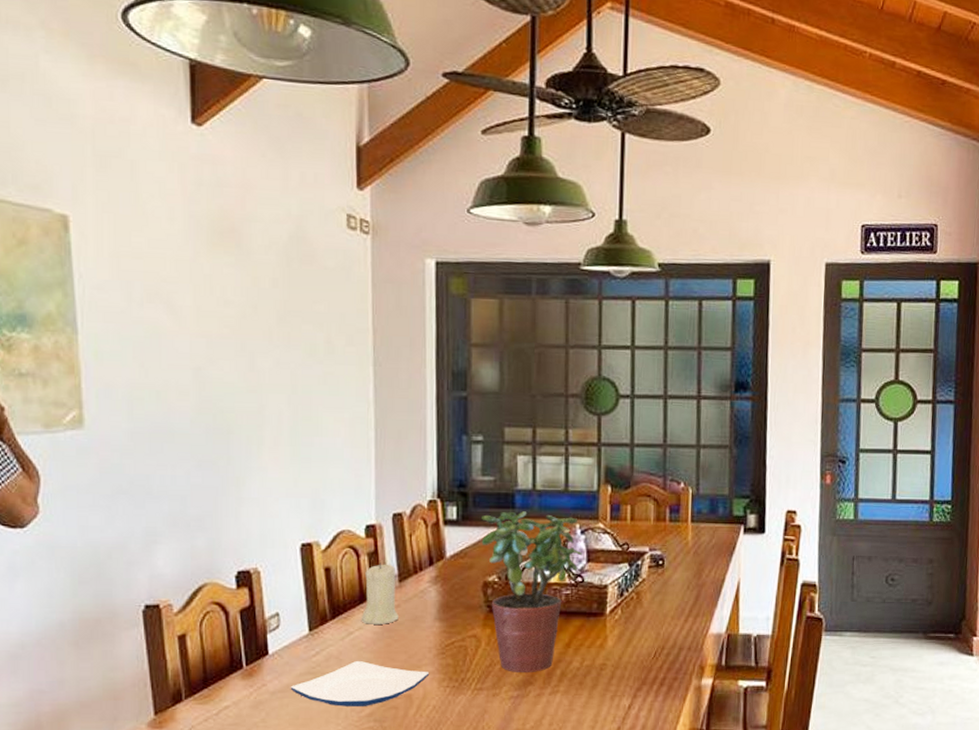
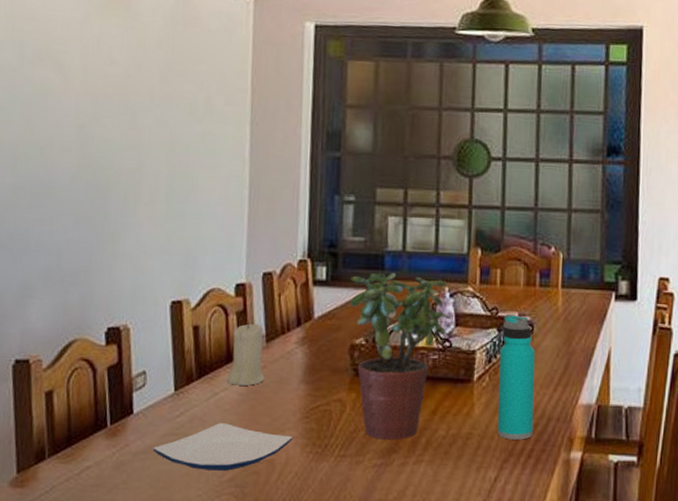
water bottle: none [630,549,667,669] -> present [497,315,535,440]

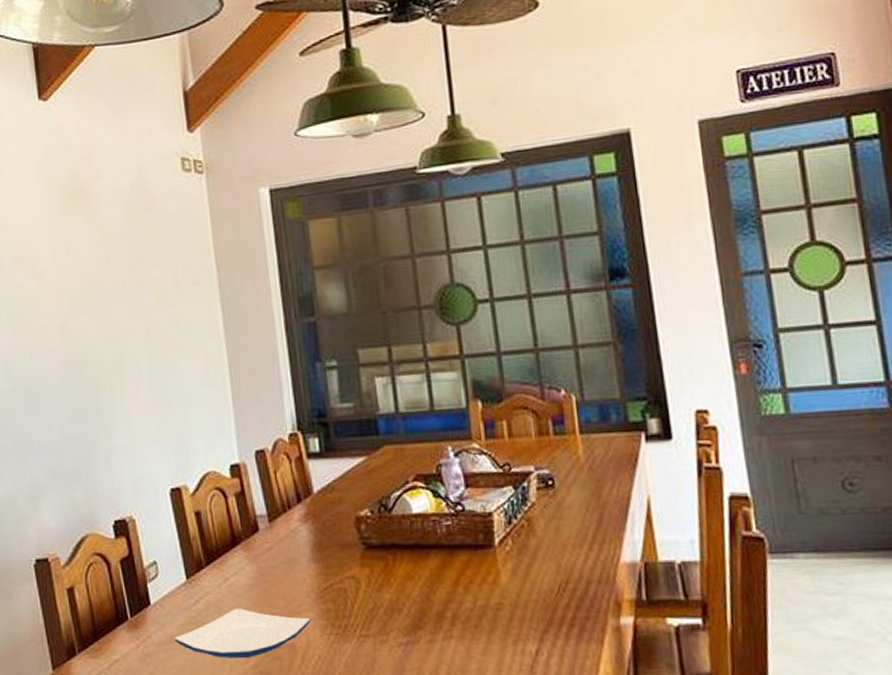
candle: present [226,322,264,386] -> none [234,503,273,569]
potted plant: present [349,273,451,440] -> none [345,437,459,616]
water bottle: present [497,315,535,440] -> none [518,469,573,608]

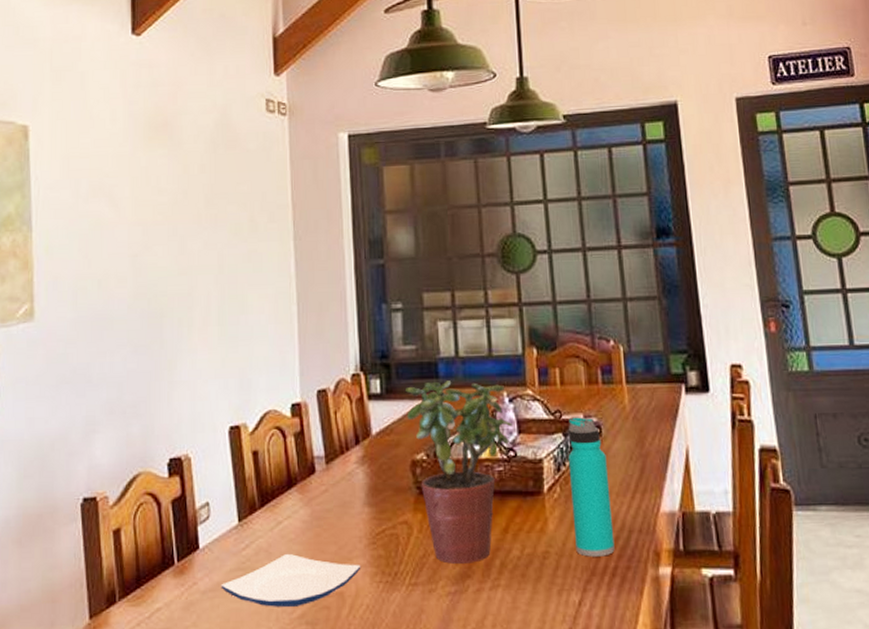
potted plant: none [345,437,459,616] -> present [406,381,513,564]
water bottle: none [518,469,573,608] -> present [568,417,615,557]

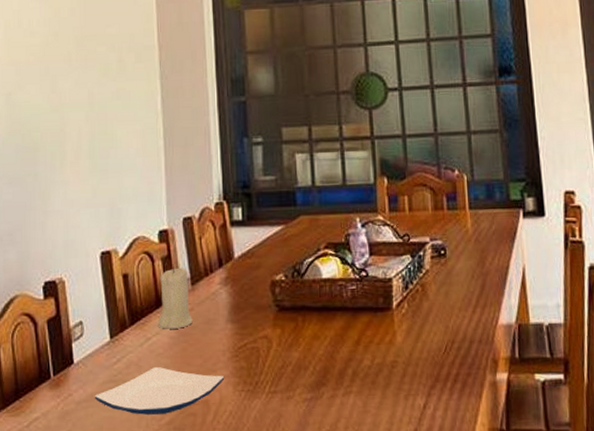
candle: none [289,443,327,512] -> present [157,267,193,329]
potted plant: present [406,381,513,564] -> none [266,208,365,373]
water bottle: present [568,417,615,557] -> none [415,240,457,365]

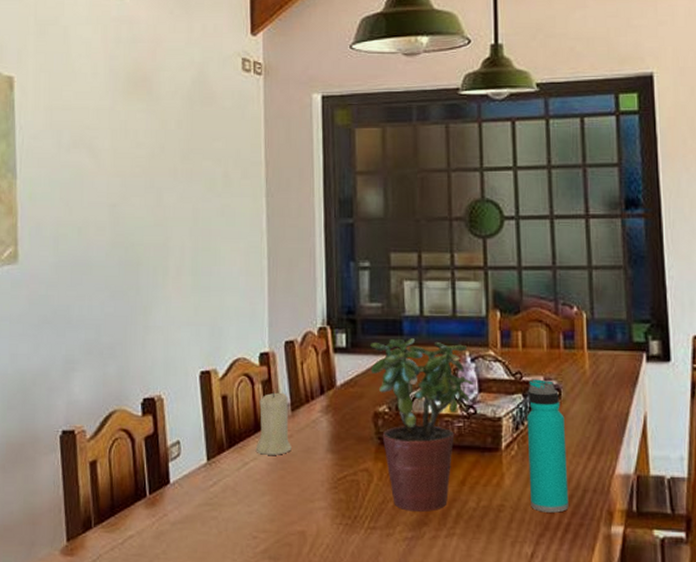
plate: present [94,366,225,415] -> none [189,492,323,542]
potted plant: none [266,208,365,373] -> present [370,338,473,512]
water bottle: none [415,240,457,365] -> present [527,379,569,513]

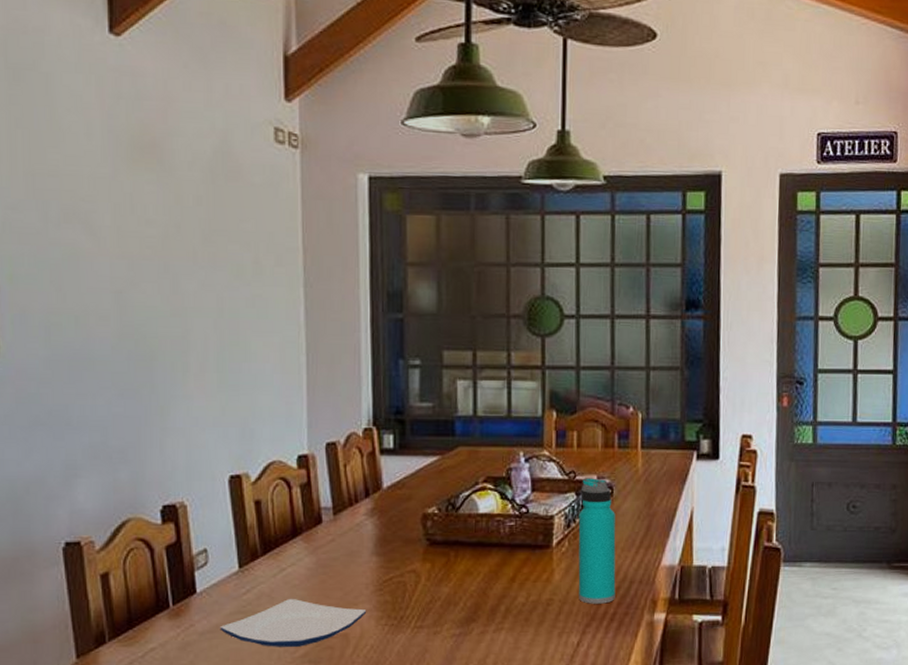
plate: none [189,492,323,542] -> present [219,598,367,647]
candle: present [255,391,292,455] -> none [293,495,333,560]
potted plant: present [370,338,473,512] -> none [420,439,527,609]

